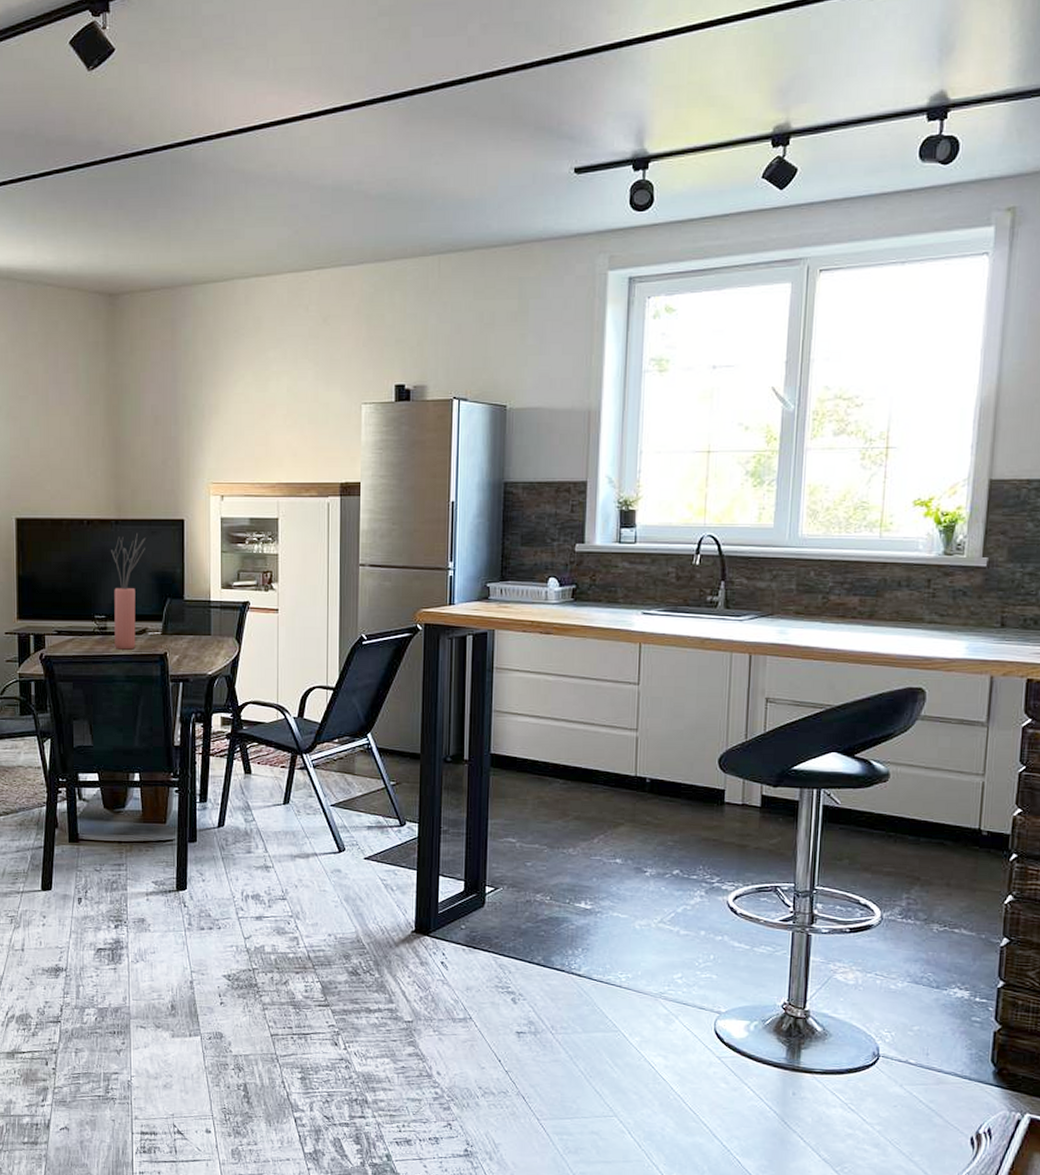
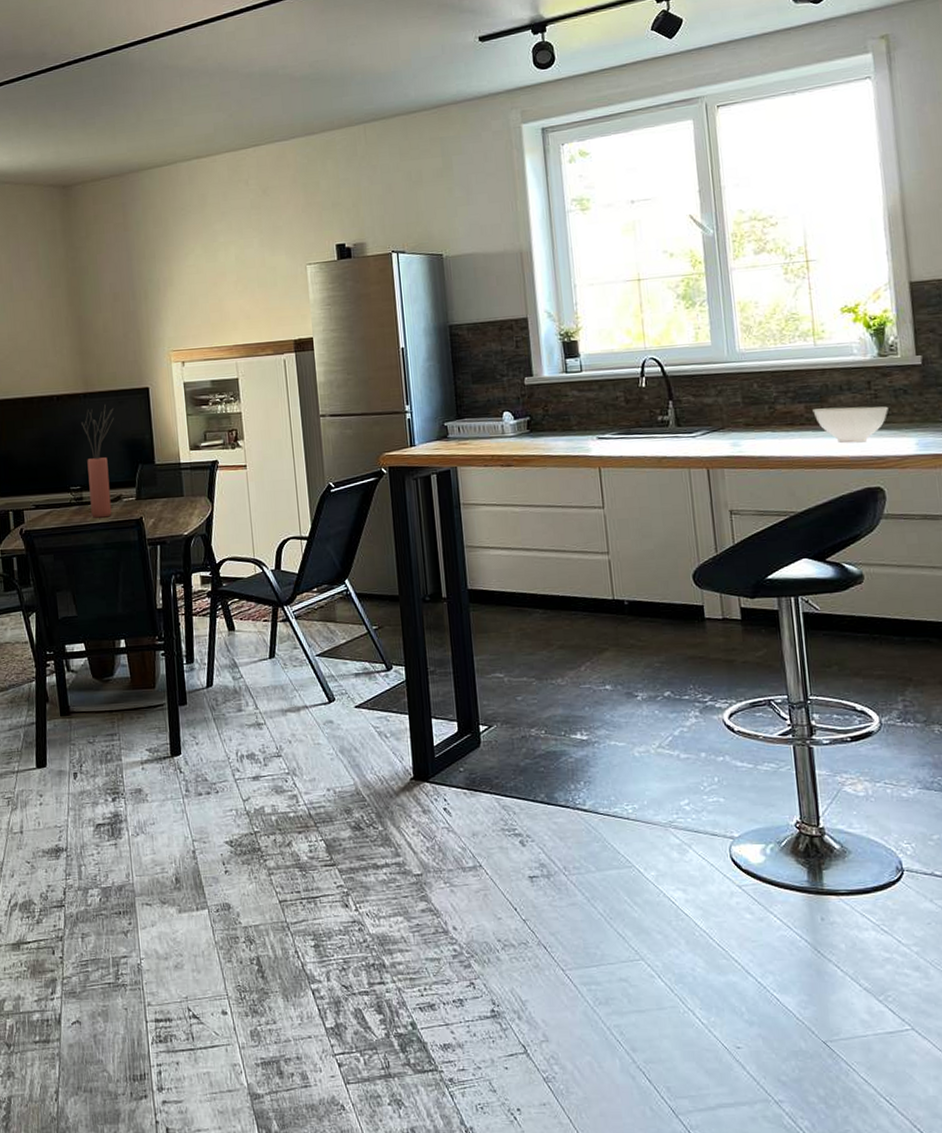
bowl: none [866,603,946,641] -> present [812,406,890,444]

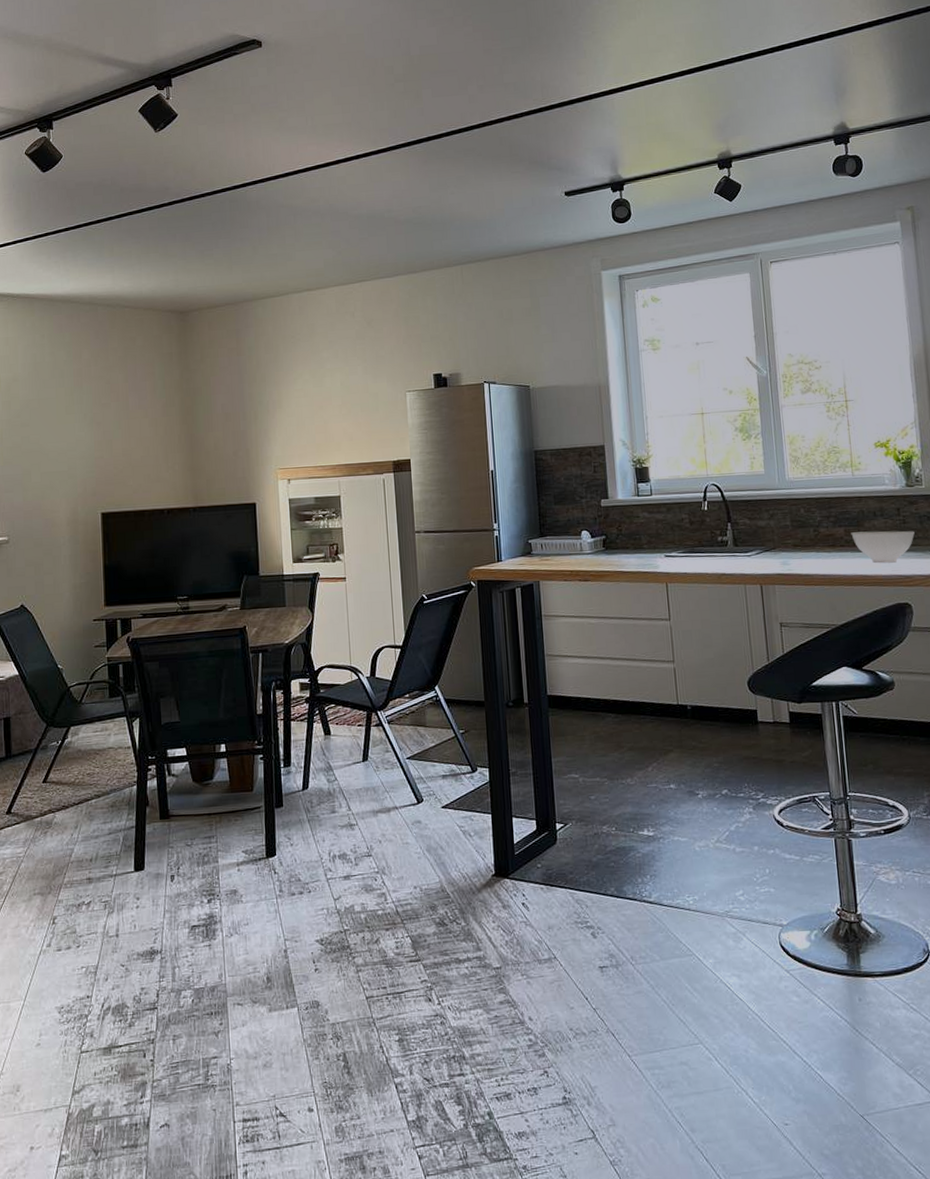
vase: present [80,404,114,518] -> none [189,518,222,627]

